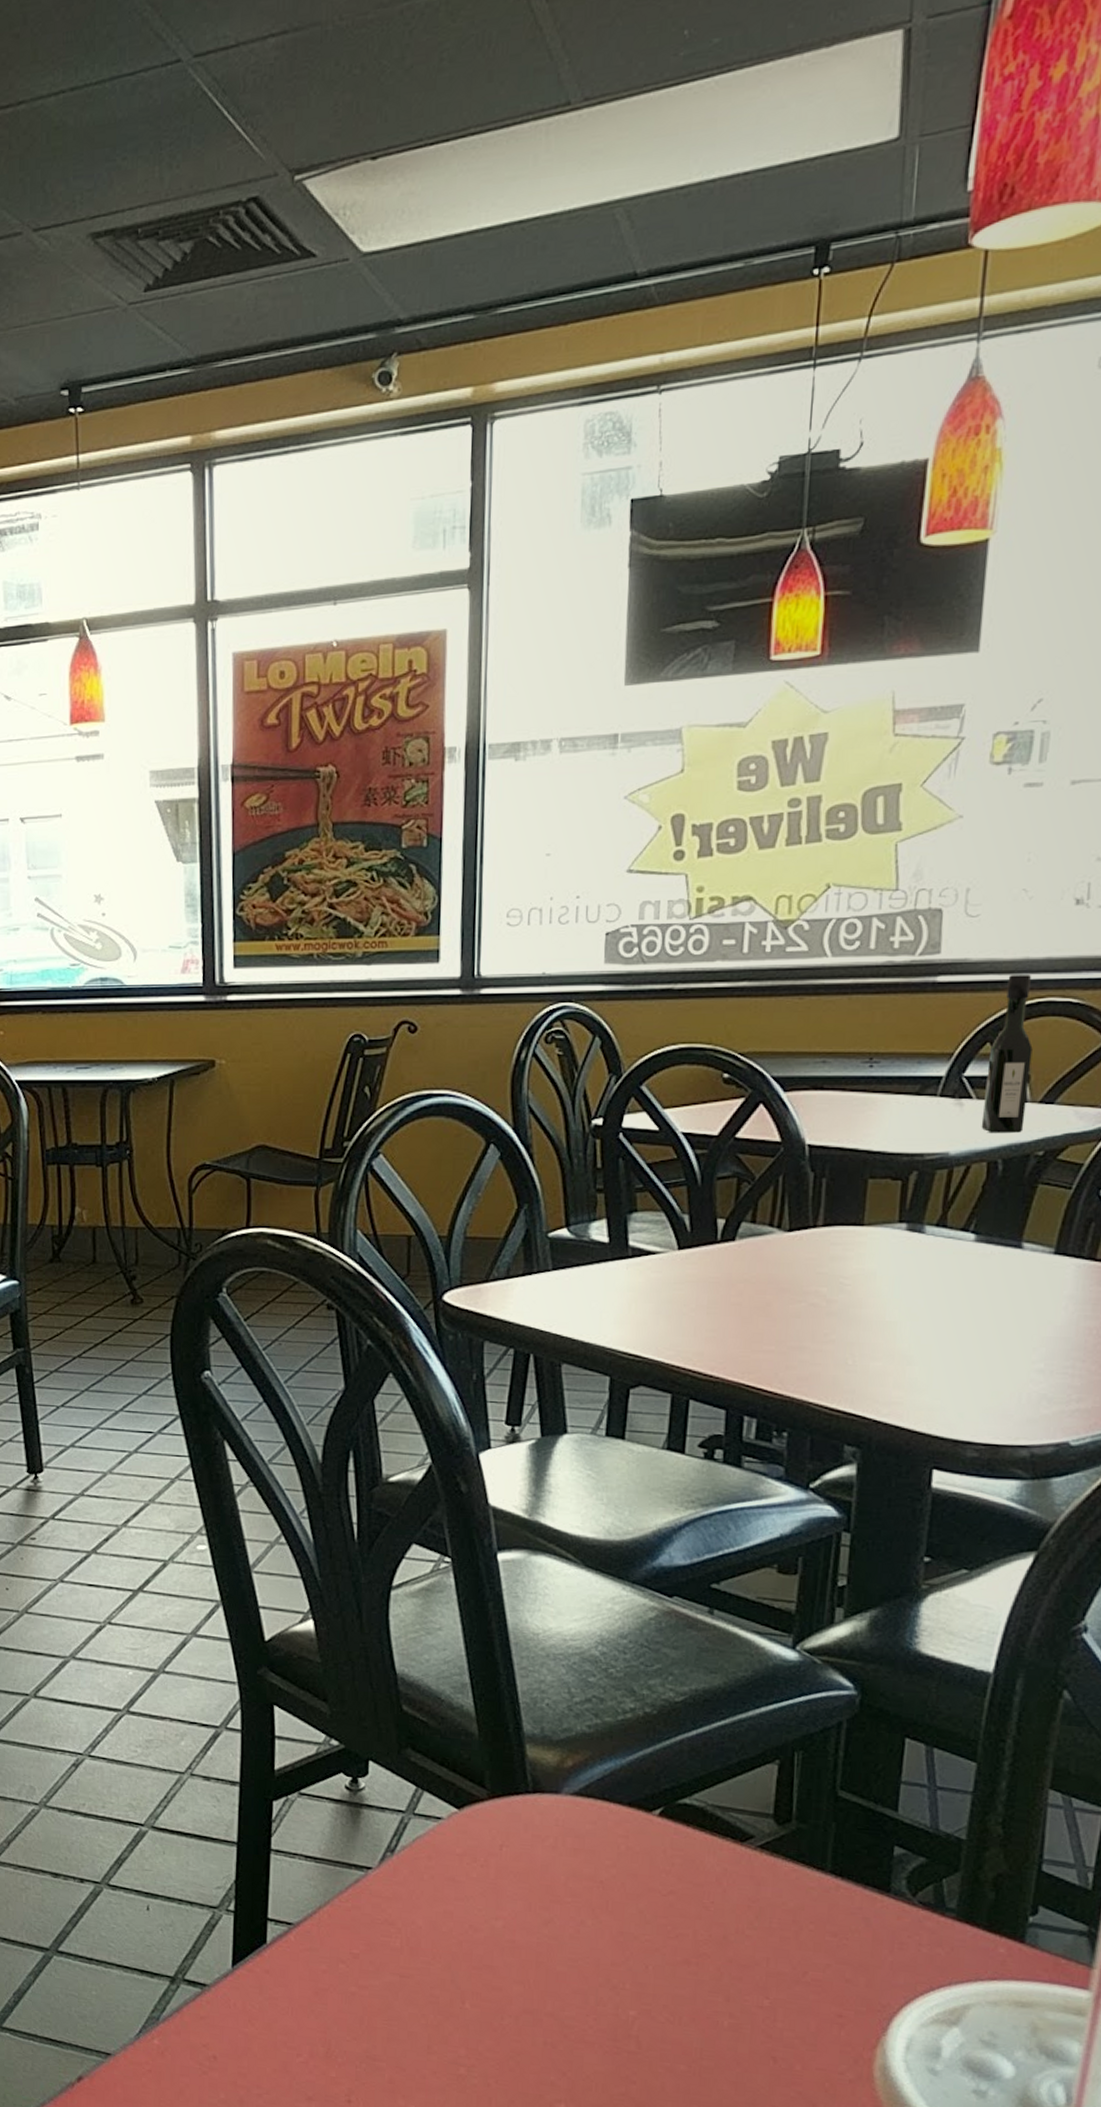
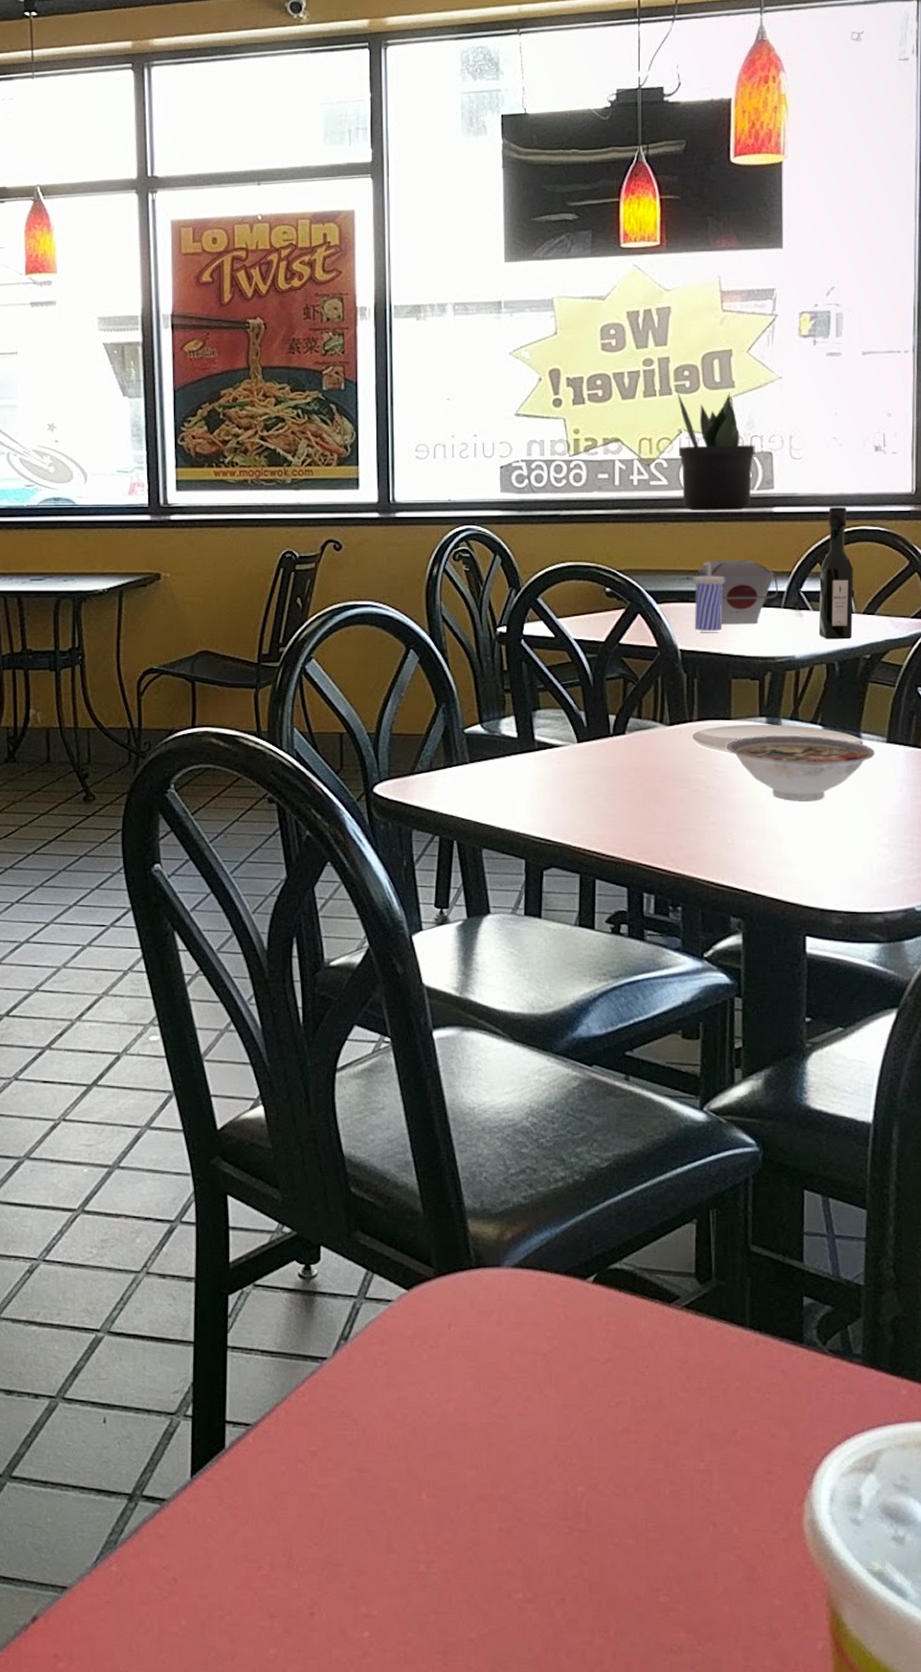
plate: none [815,1230,1026,1265] -> present [692,724,864,755]
planter: none [825,837,922,982] -> present [678,392,755,511]
beverage cup: none [827,1041,870,1125] -> present [692,561,725,632]
takeout container: none [833,1039,936,1116] -> present [695,559,779,625]
soup bowl: none [854,1243,1039,1320] -> present [725,735,875,801]

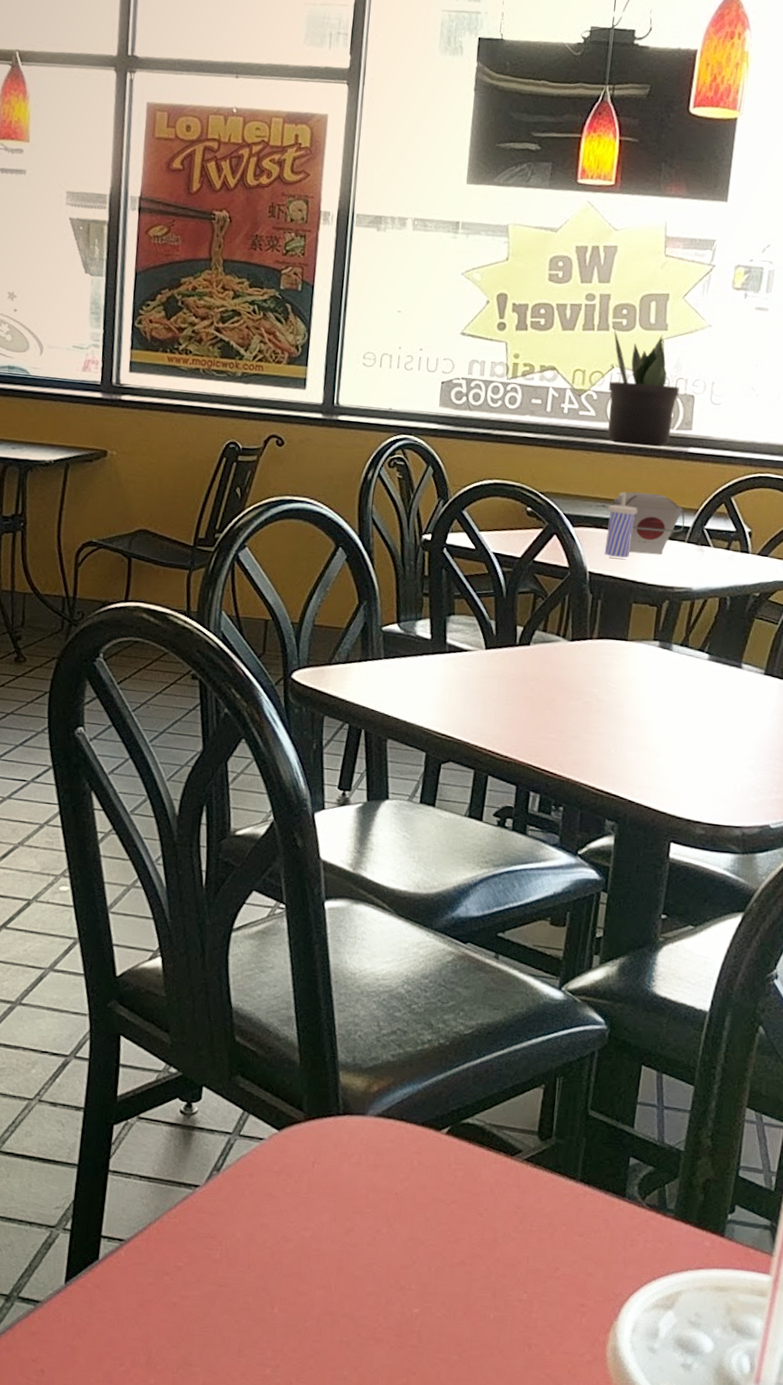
plate: present [692,724,864,755] -> none [590,645,744,674]
soup bowl: present [725,735,875,801] -> none [619,657,753,722]
bottle: present [818,507,854,640] -> none [716,453,755,578]

